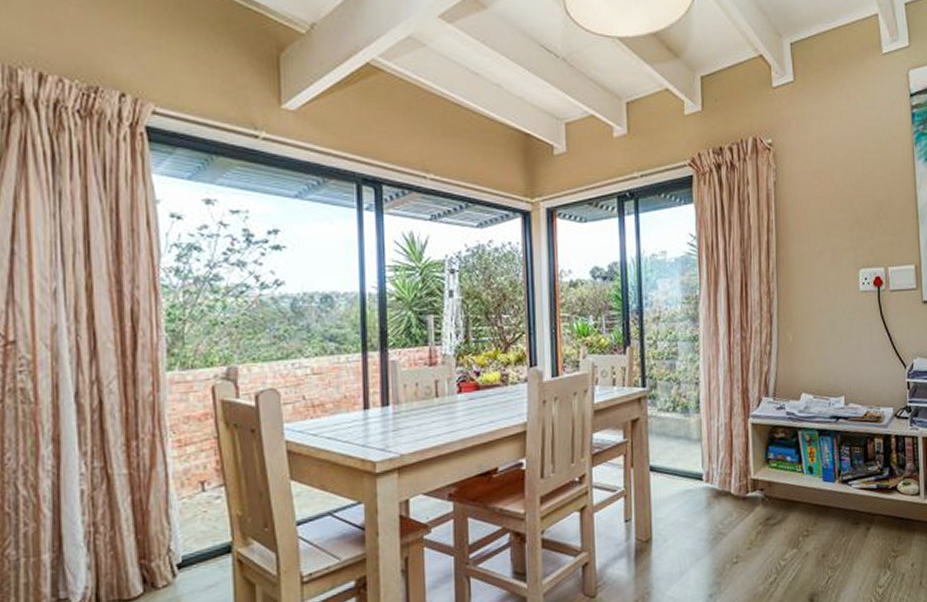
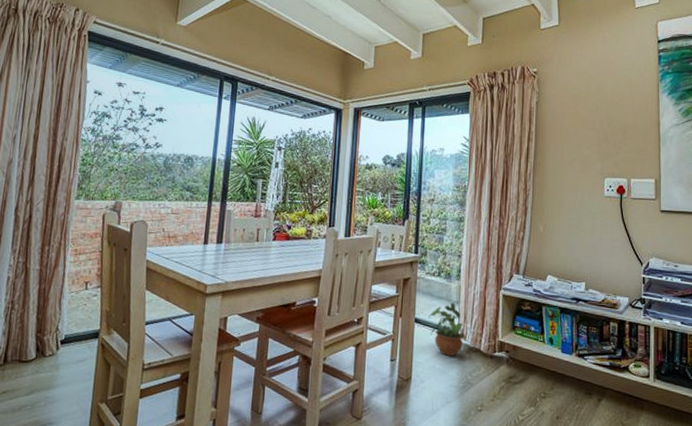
potted plant: none [665,441,712,506] -> present [428,302,466,356]

